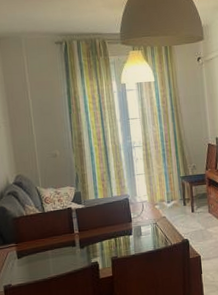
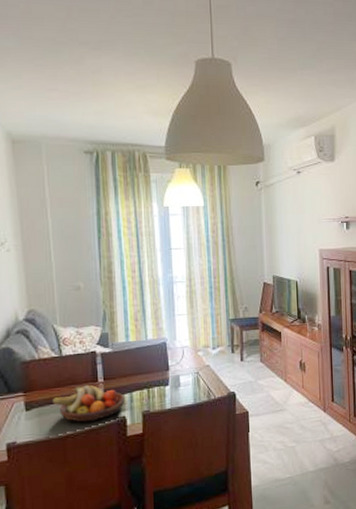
fruit bowl: none [37,235,97,268] -> present [51,384,125,423]

